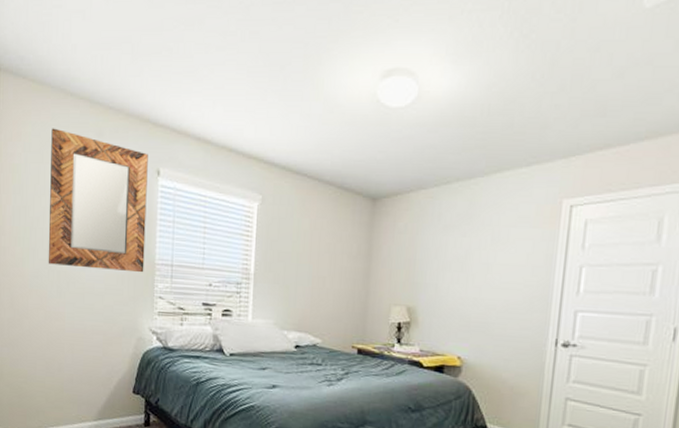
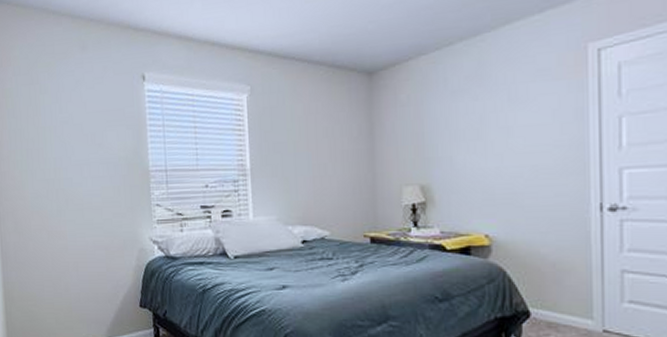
home mirror: present [48,128,148,273] -> none [38,48,139,184]

